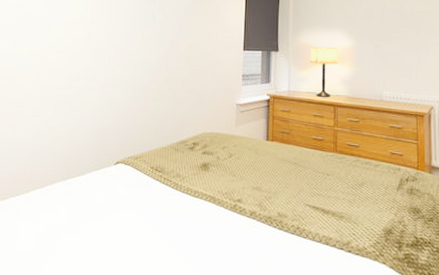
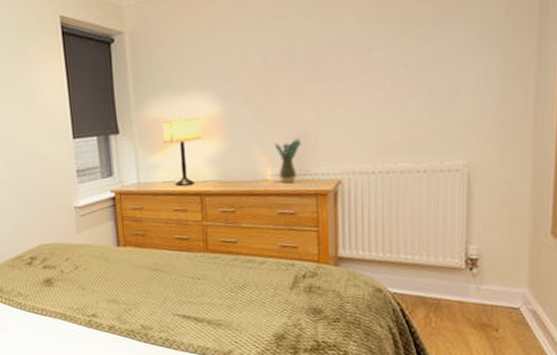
vase: none [389,72,407,105] -> present [275,138,302,184]

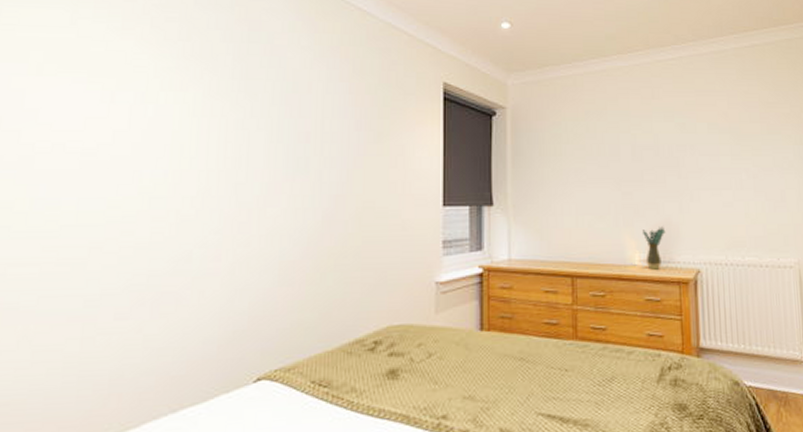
table lamp: present [162,118,202,187] -> none [538,197,576,267]

